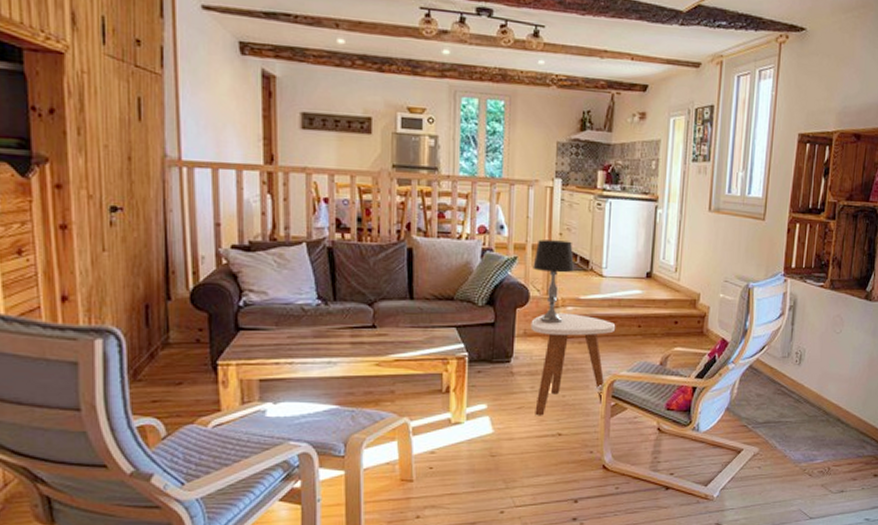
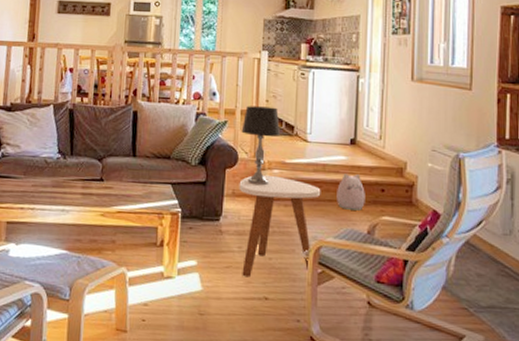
plush toy: none [631,307,659,343] -> present [337,173,365,211]

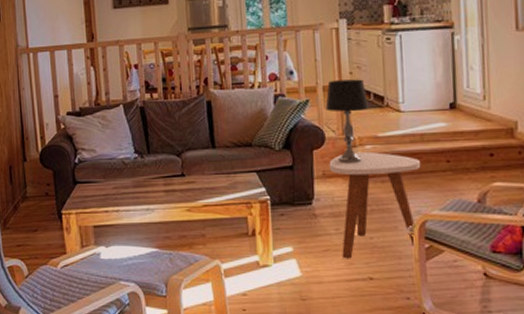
plush toy: present [337,173,365,211] -> none [439,141,472,179]

